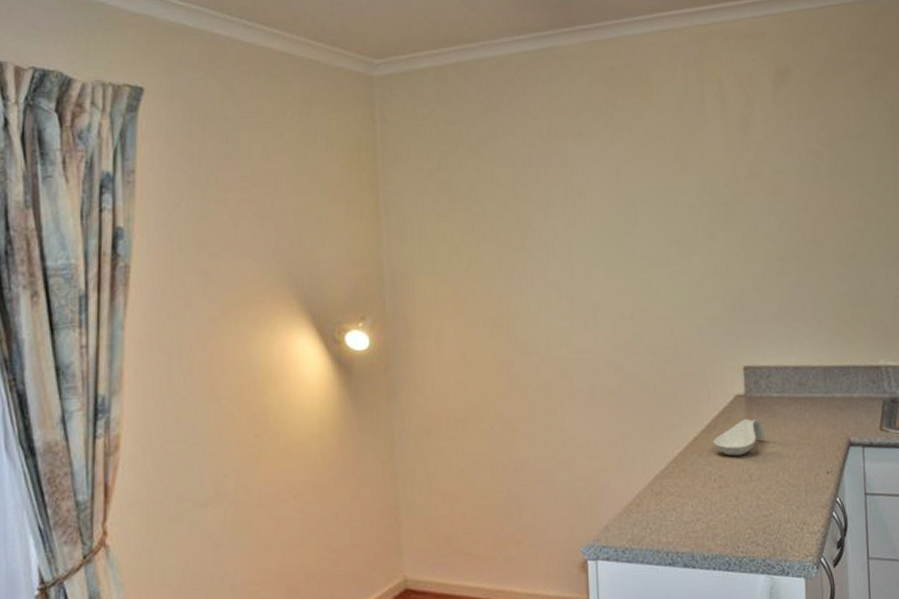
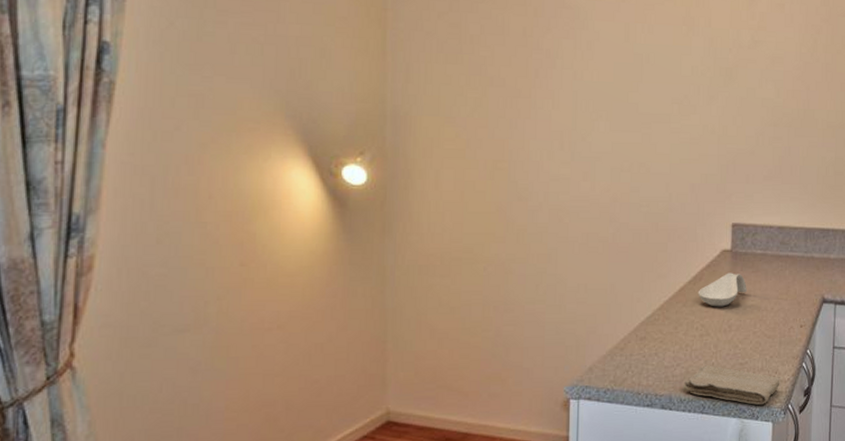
washcloth: none [706,519,810,560] -> present [684,365,780,405]

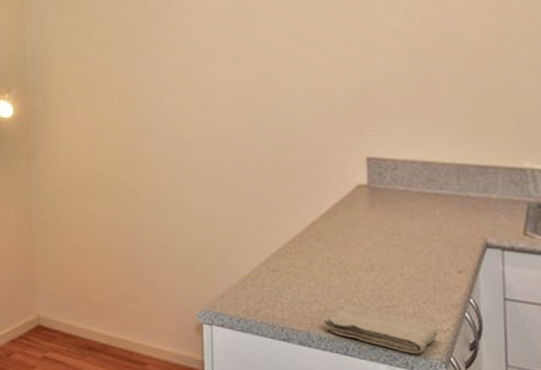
spoon rest: present [698,273,747,307] -> none [332,209,389,245]

